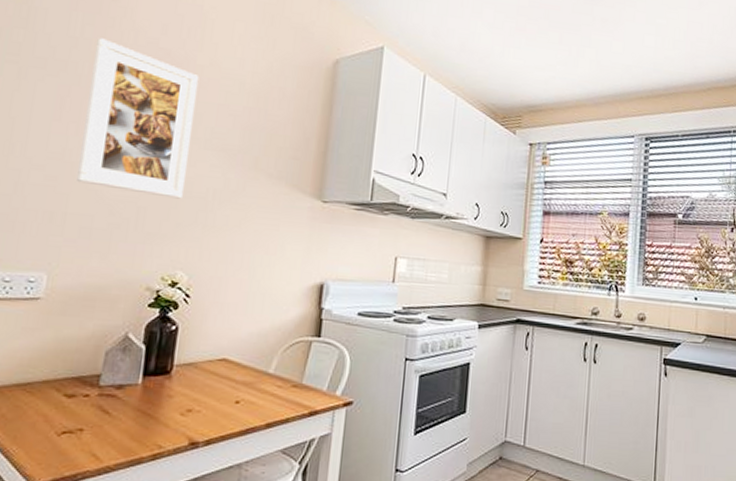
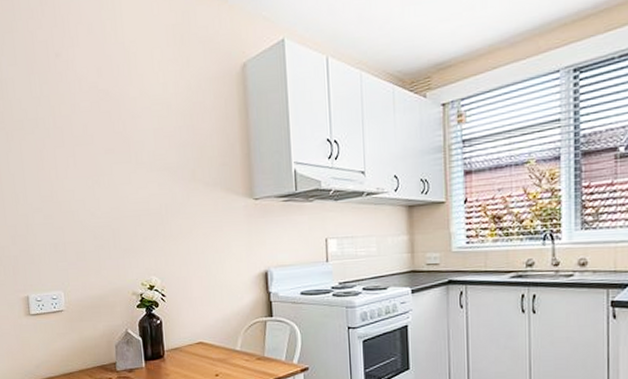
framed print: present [75,38,200,199] -> none [53,92,143,218]

